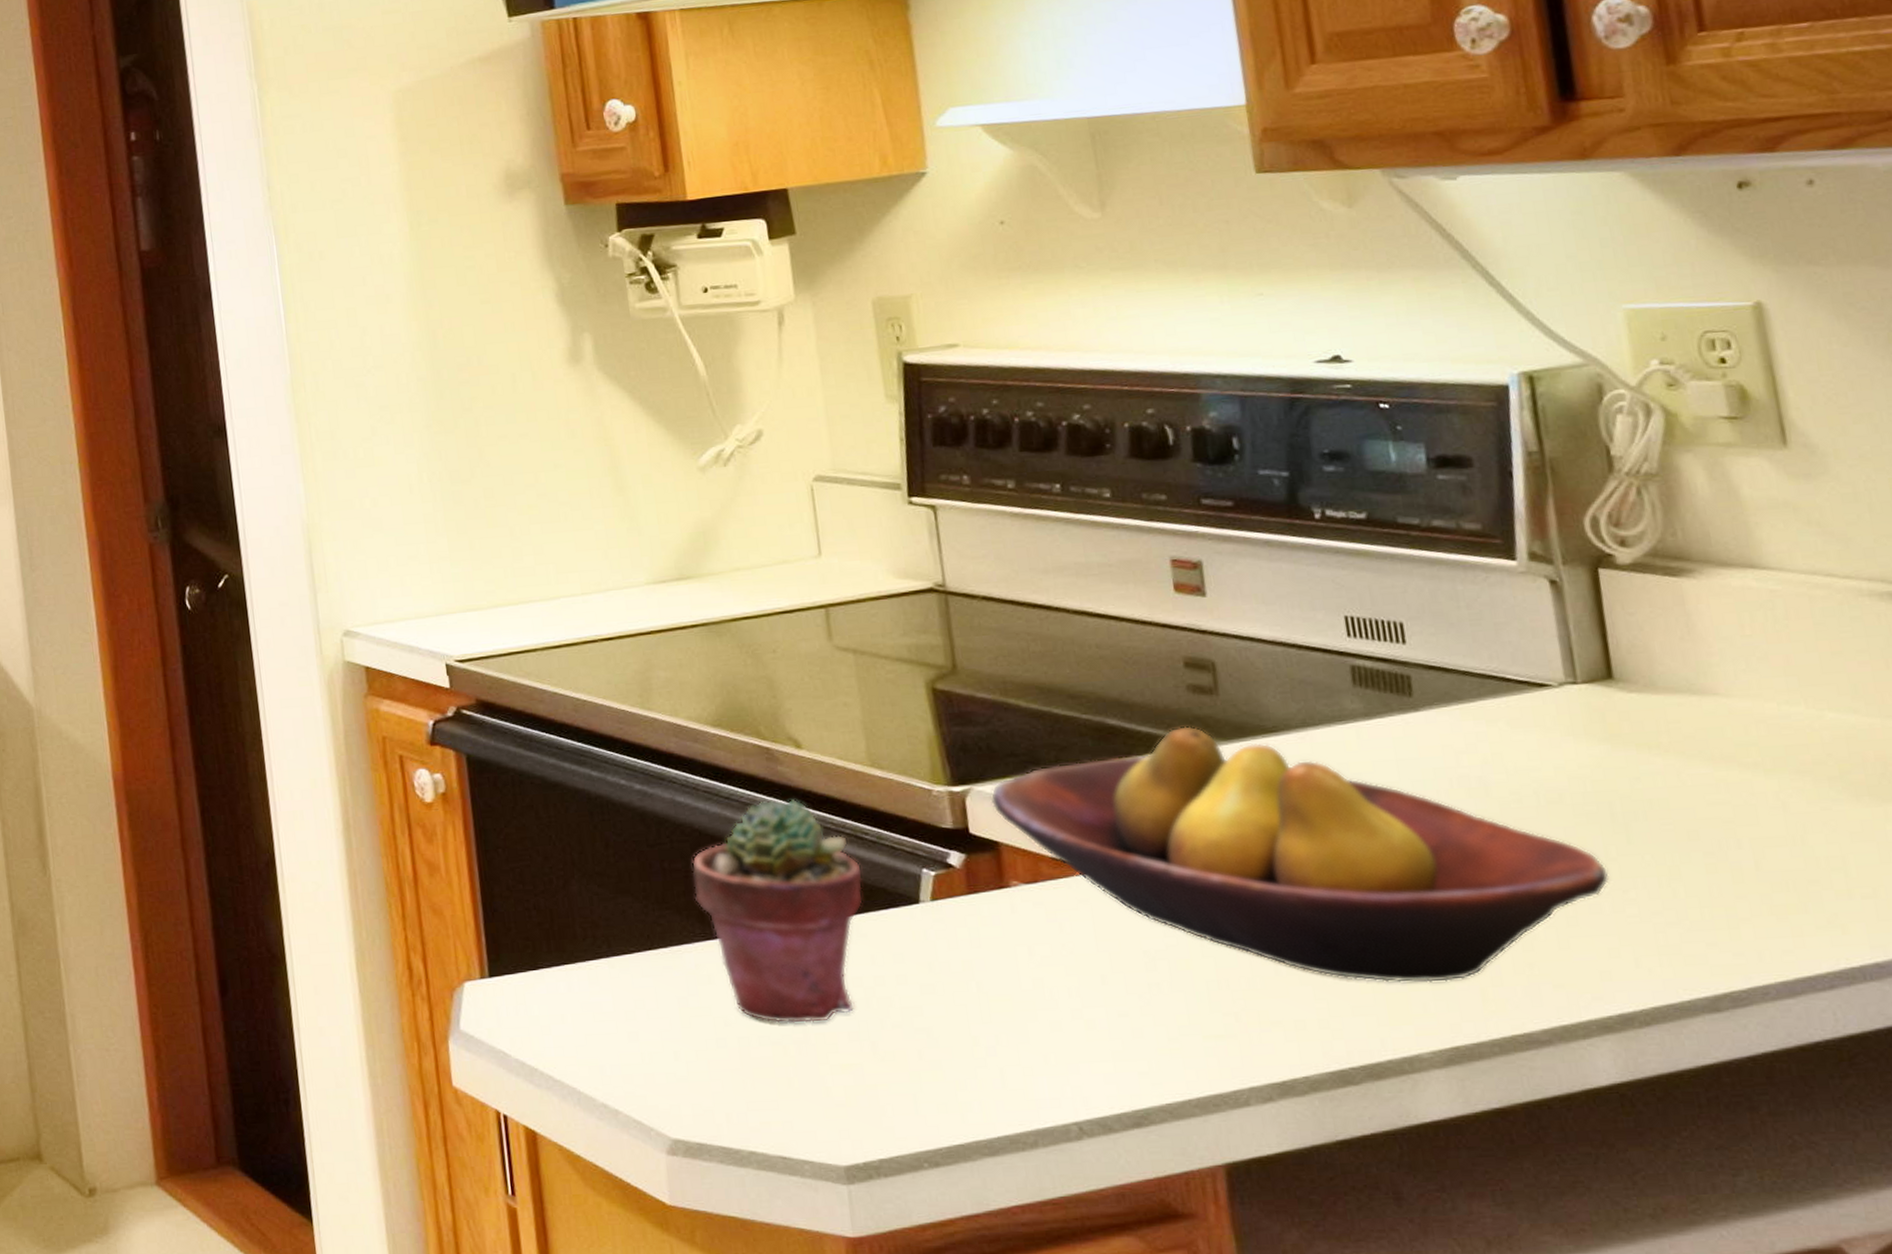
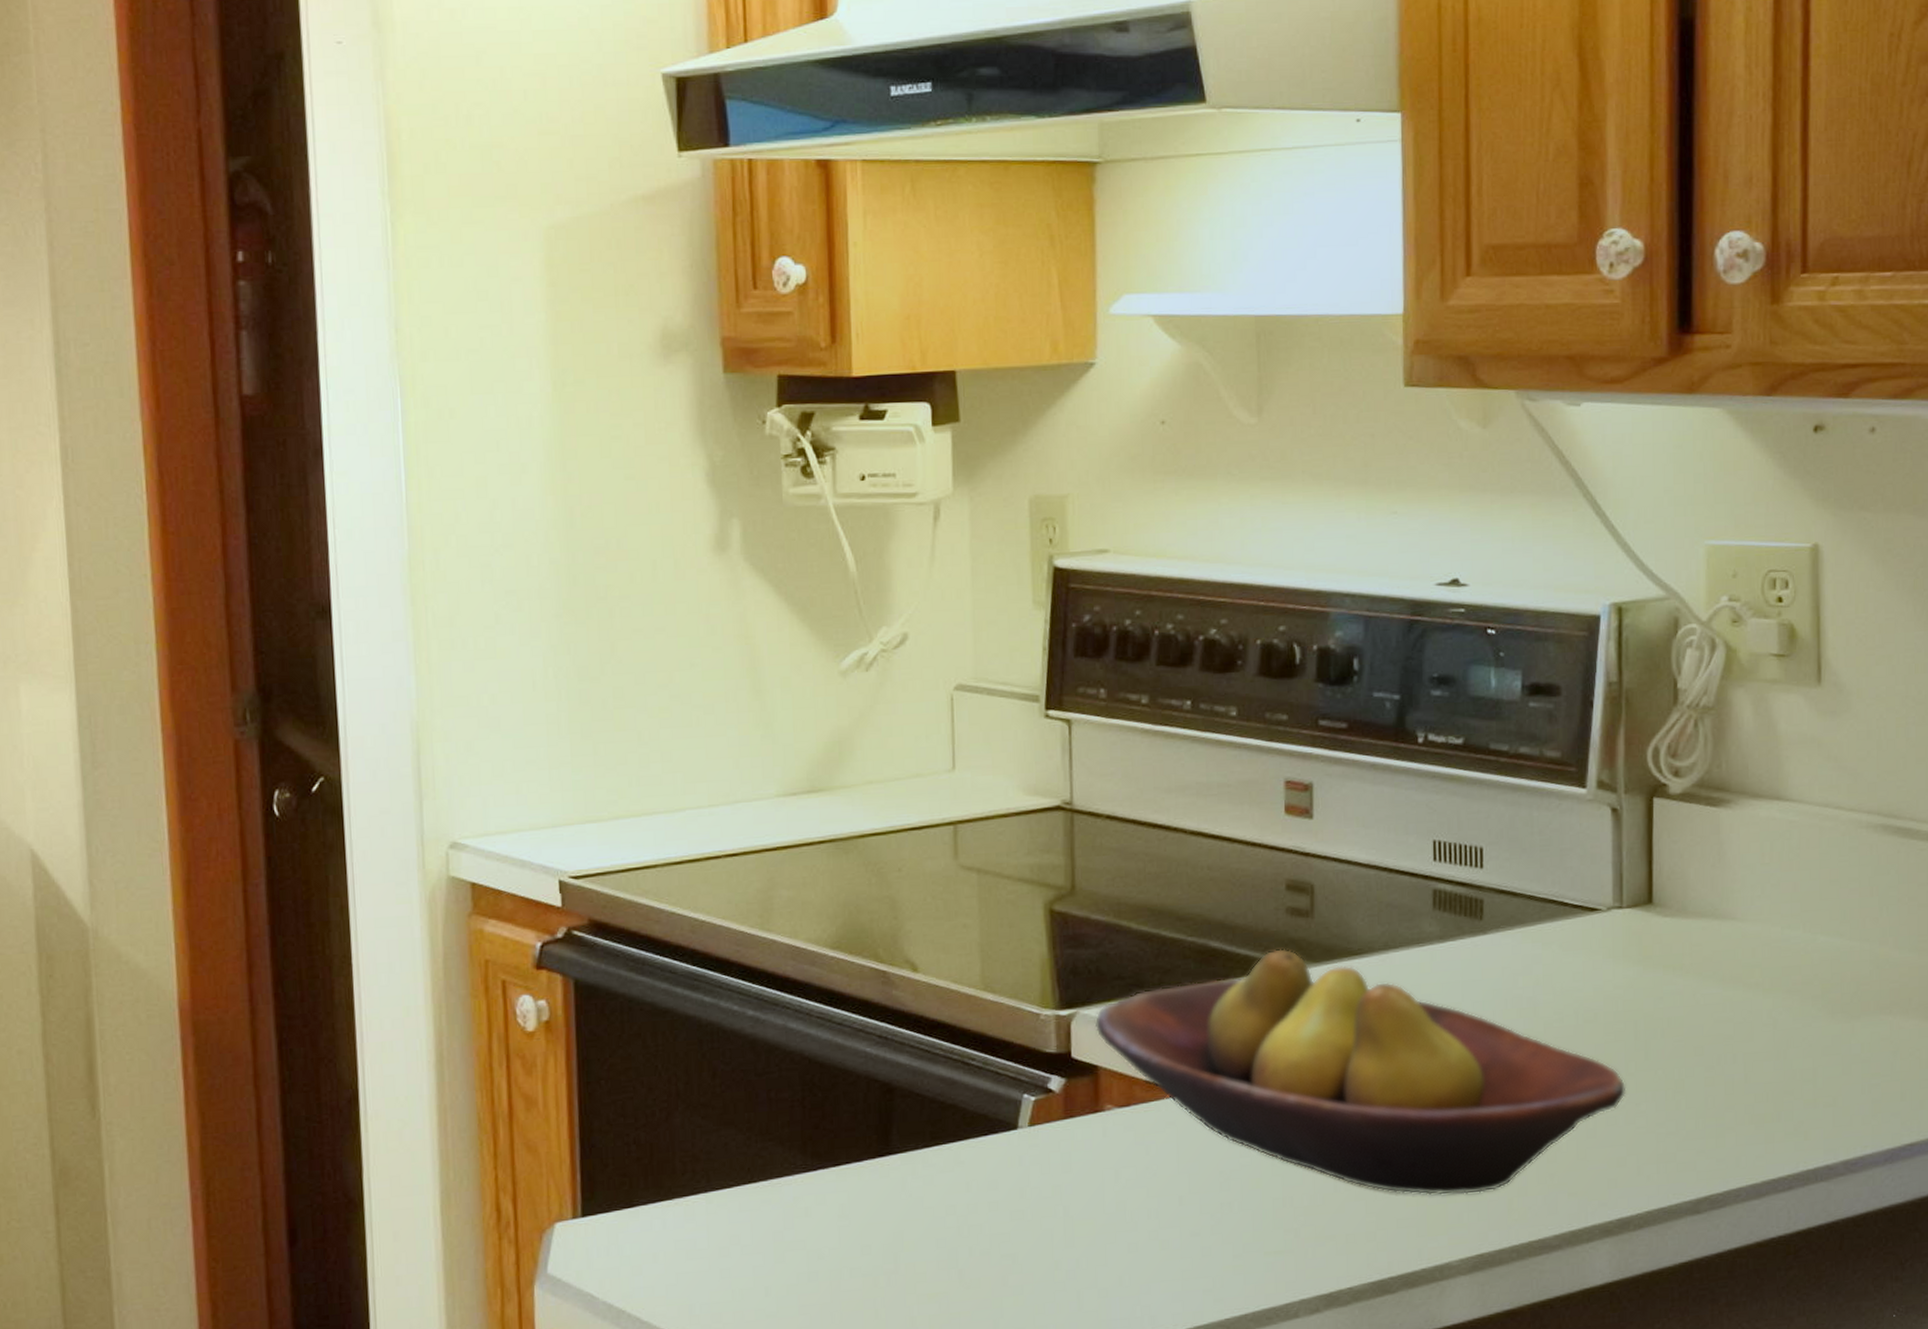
potted succulent: present [691,798,864,1024] -> none [798,1024,966,1255]

